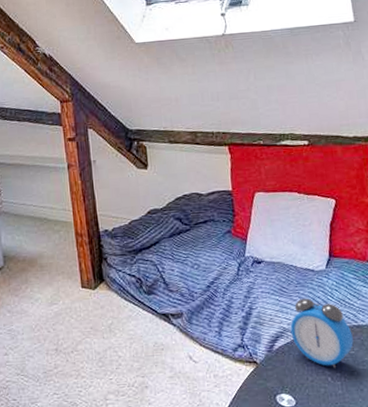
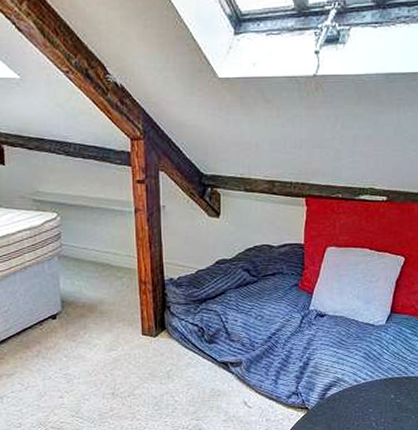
alarm clock: present [290,298,354,368] -> none [344,351,401,415]

